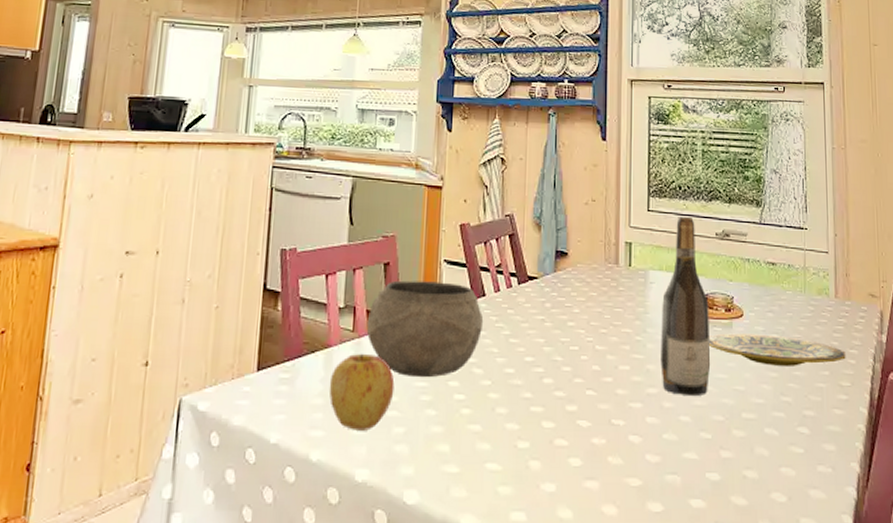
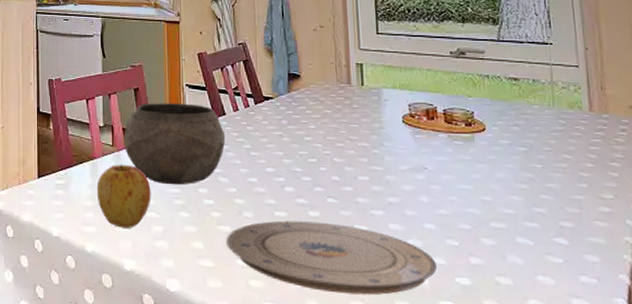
plate: none [476,416,689,497] -> present [226,220,436,296]
wine bottle: present [661,217,711,395] -> none [398,38,454,205]
plate: present [708,333,846,366] -> none [449,146,606,179]

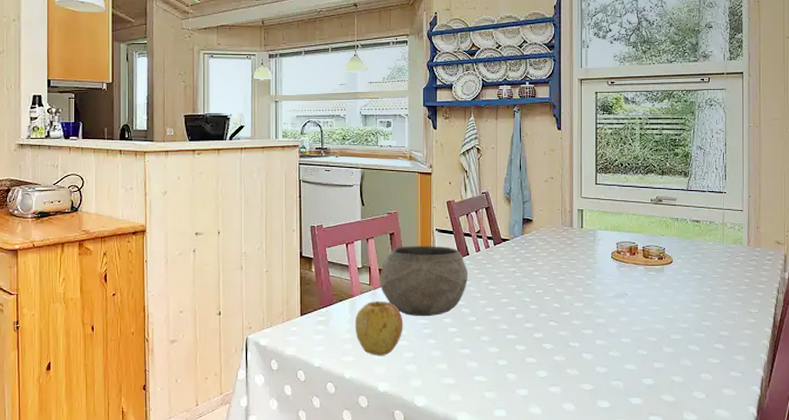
plate: present [226,220,436,296] -> none [466,342,629,398]

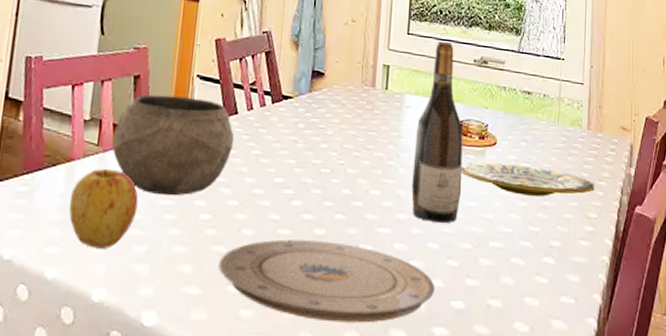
plate: none [466,342,629,398] -> present [219,239,434,323]
wine bottle: none [607,188,647,323] -> present [411,42,463,223]
plate: none [644,276,755,299] -> present [460,161,595,197]

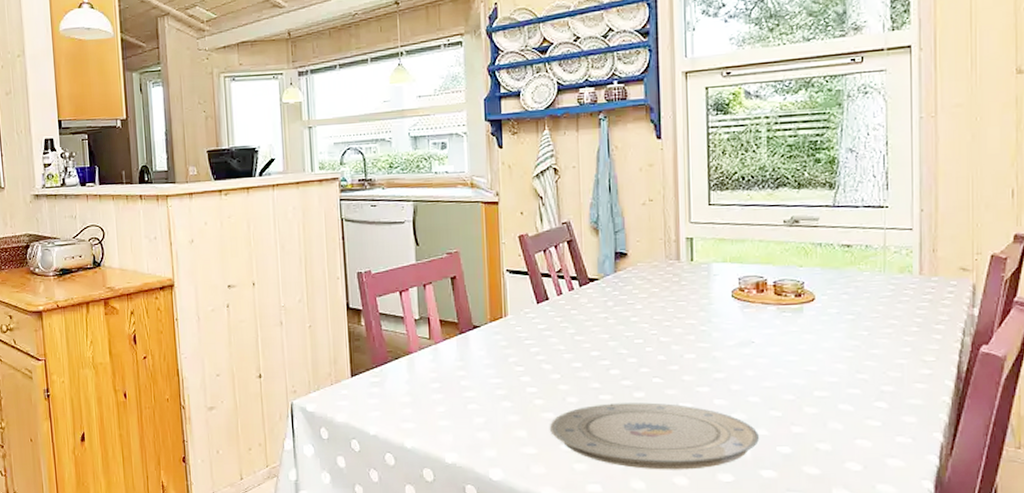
apple: present [69,168,139,249] -> none [414,357,472,422]
bowl: present [112,94,235,196] -> none [441,290,549,375]
wine bottle: present [411,42,463,223] -> none [726,207,780,378]
plate: present [460,161,595,197] -> none [777,316,931,346]

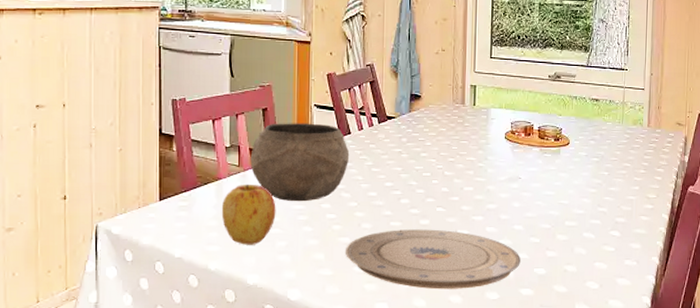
apple: none [414,357,472,422] -> present [221,183,276,245]
bowl: none [441,290,549,375] -> present [250,123,350,202]

